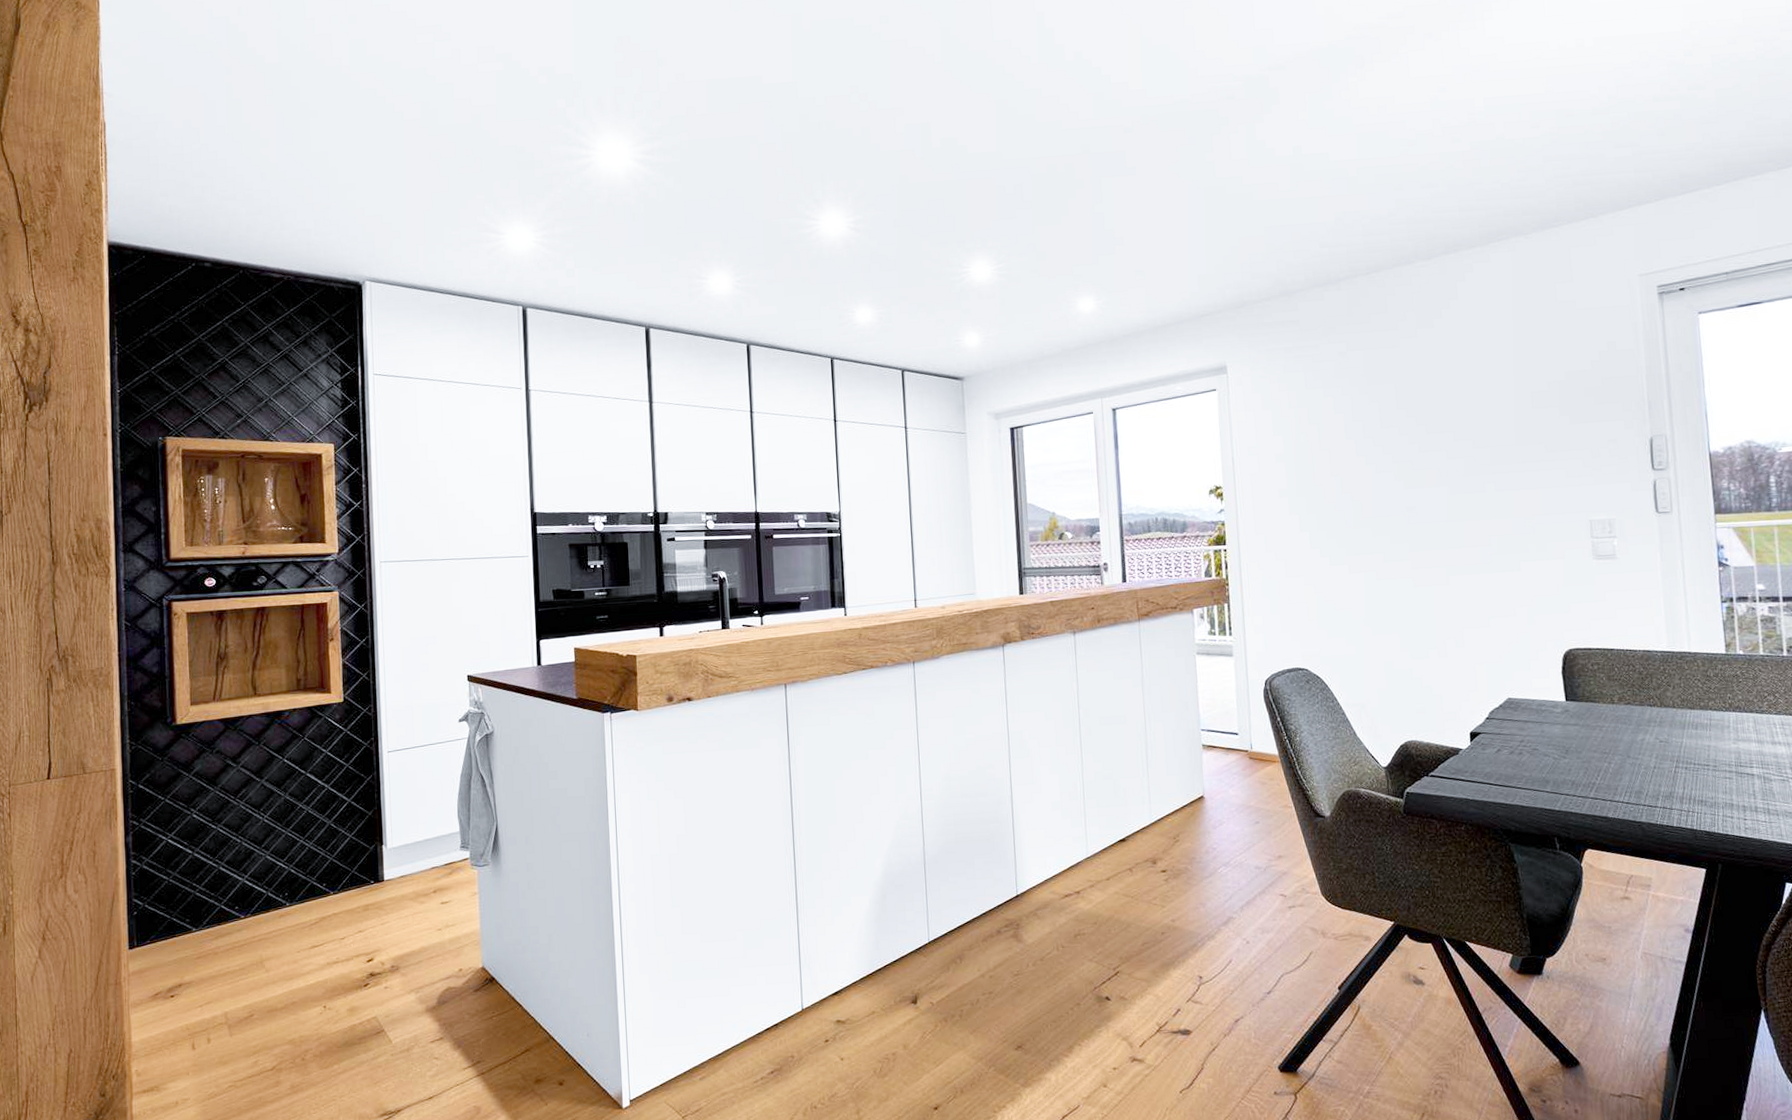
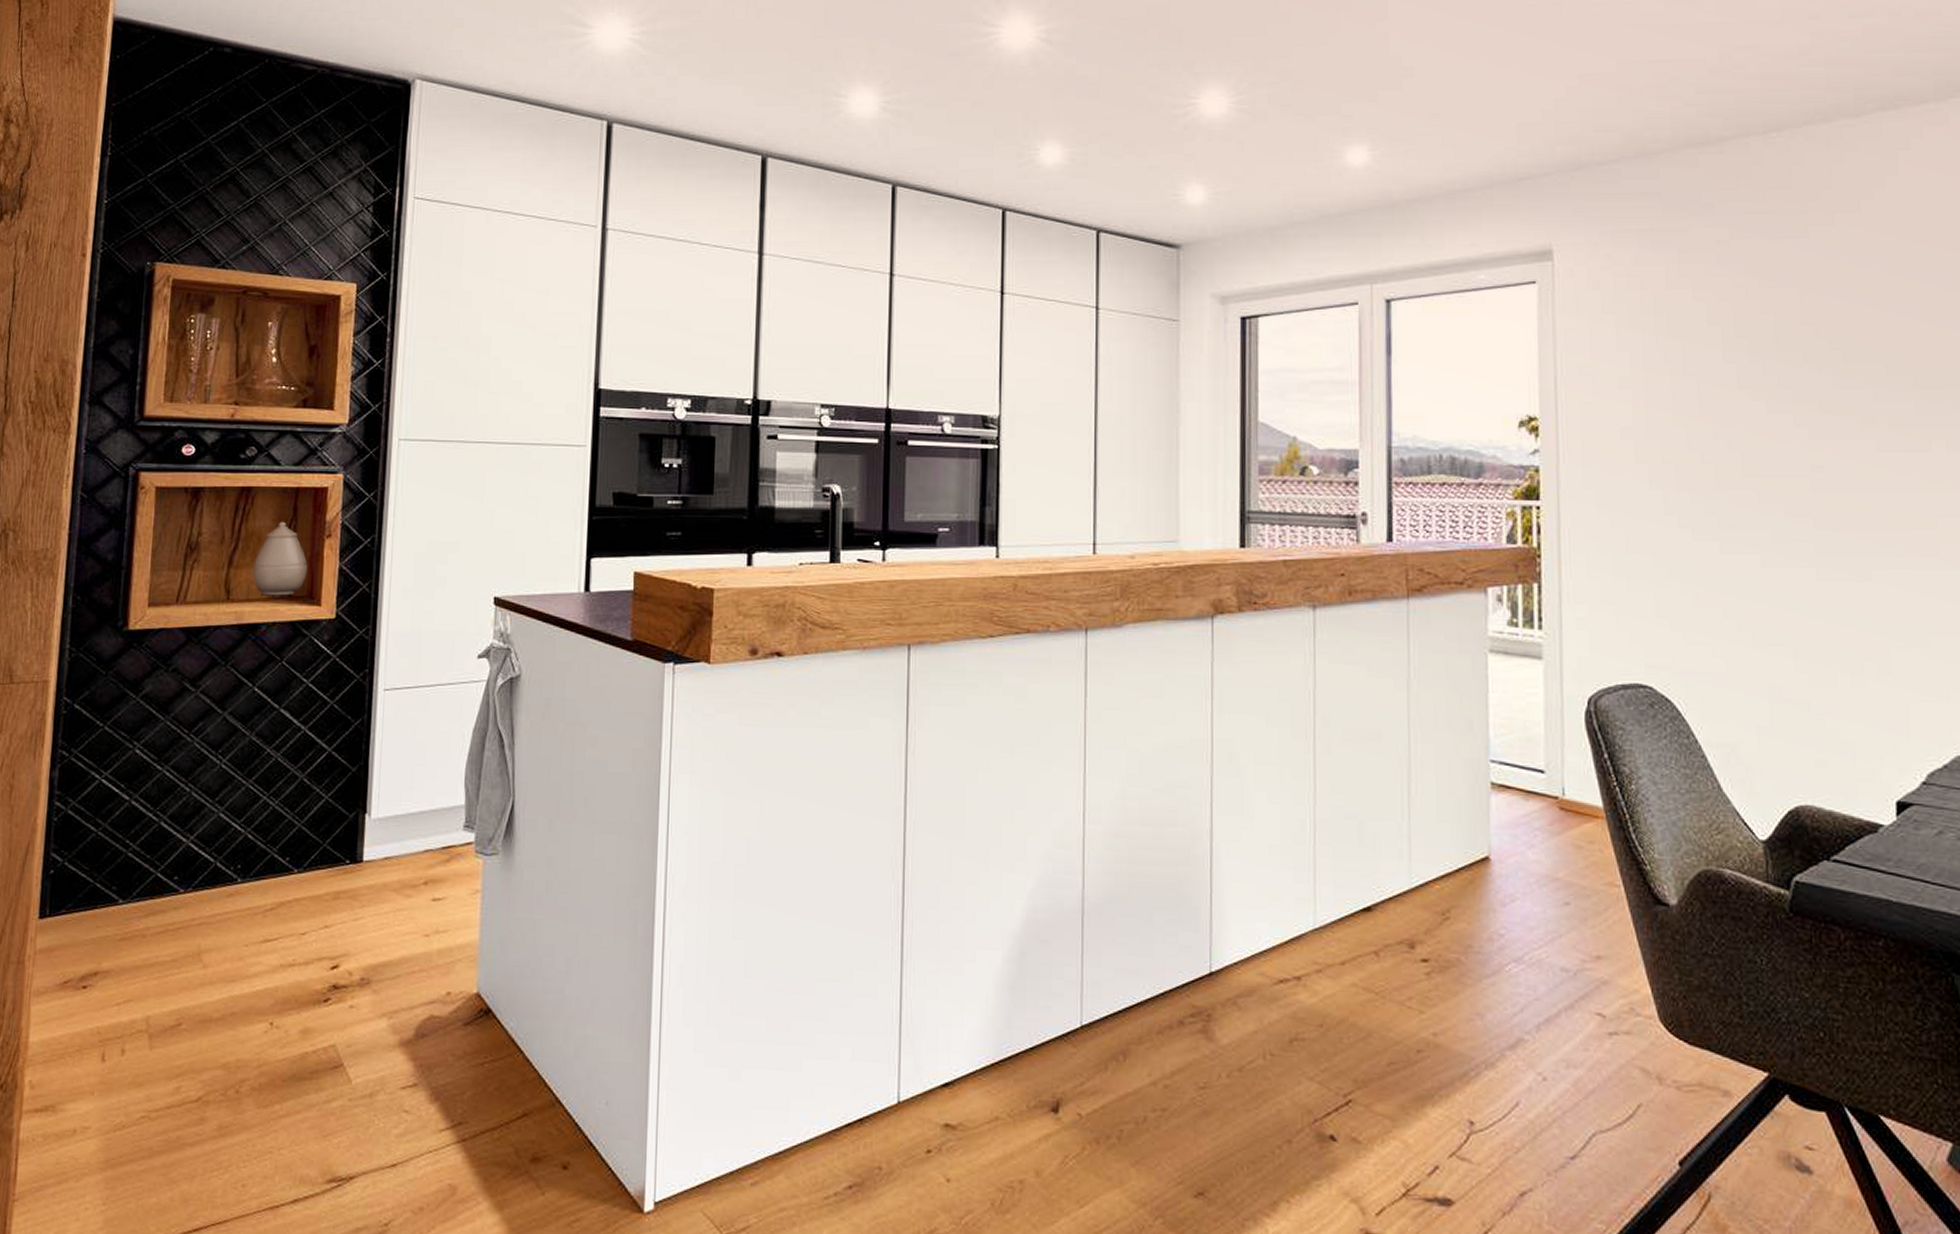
decorative jar: none [272,631,317,689] -> present [252,521,308,596]

